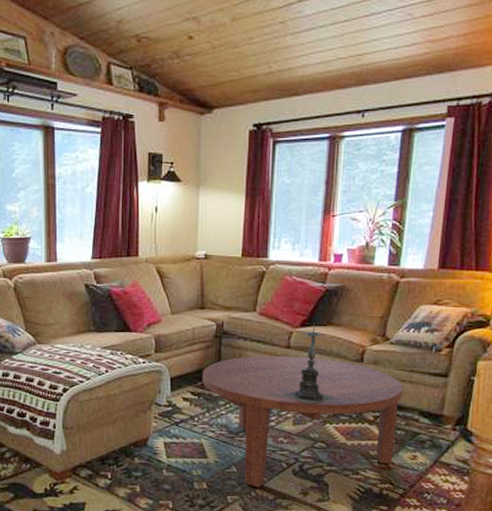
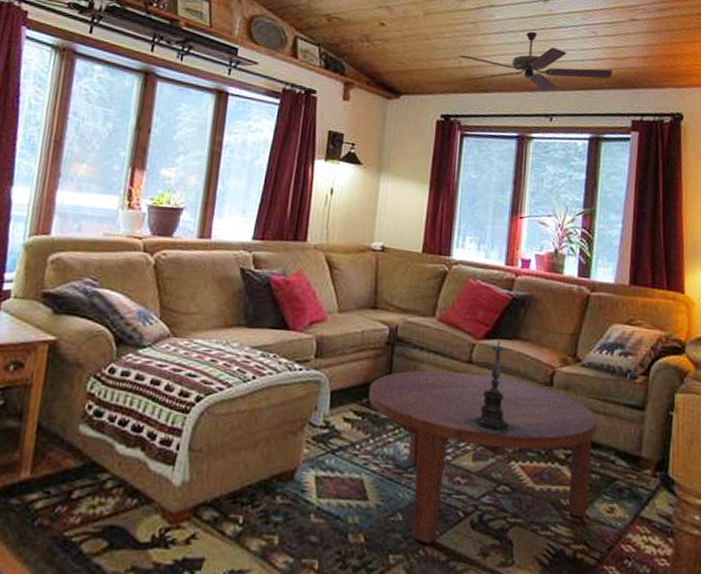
ceiling fan: none [268,23,429,87] -> present [458,31,613,92]

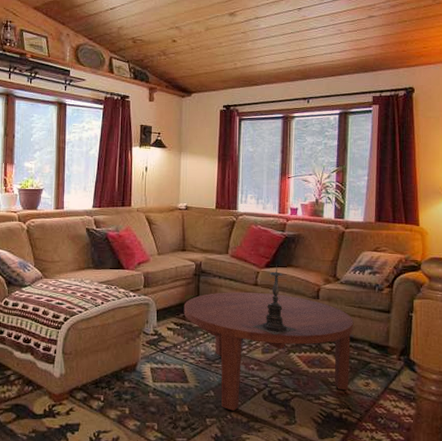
ceiling fan: present [458,31,613,92] -> none [233,34,356,80]

